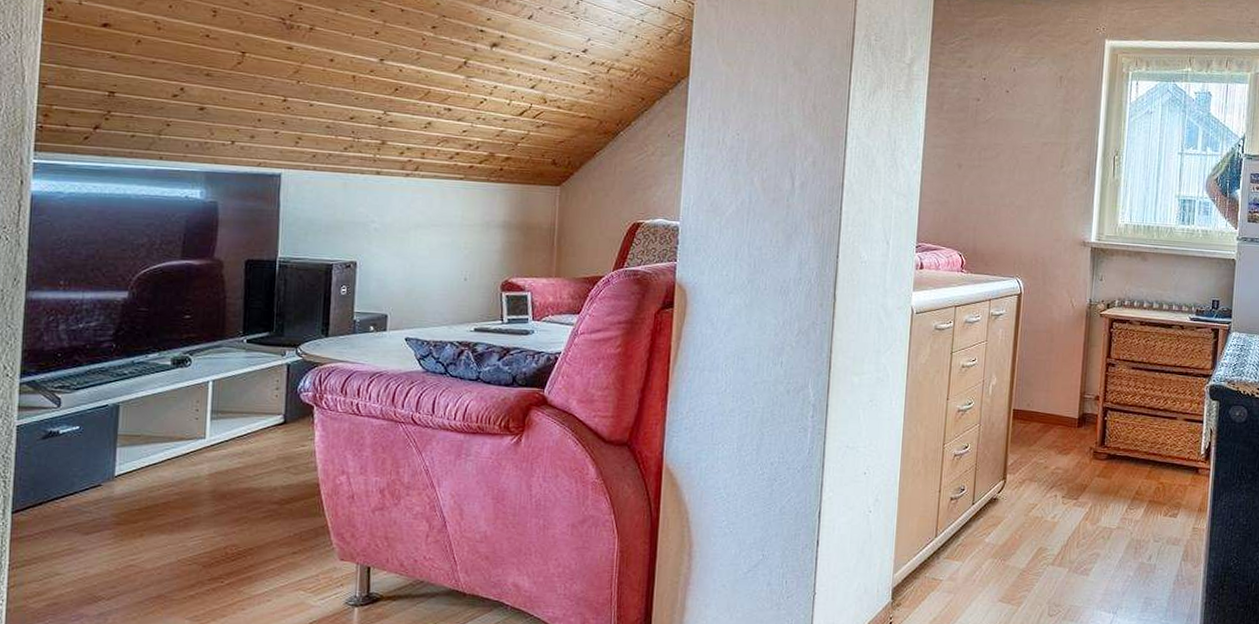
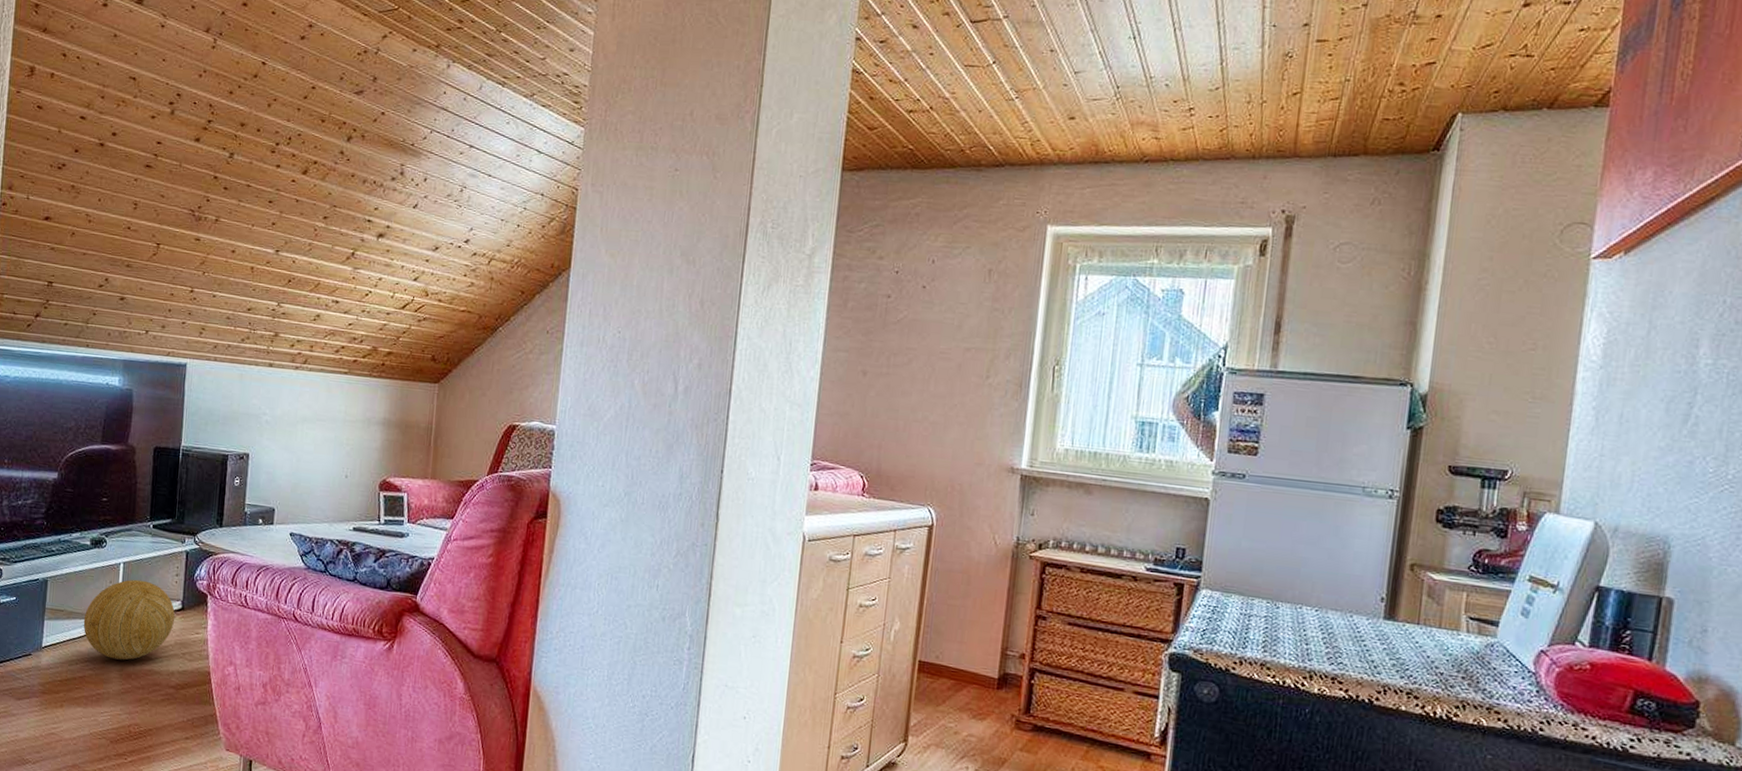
decorative ball: none [165,396,276,481] -> present [83,579,175,661]

